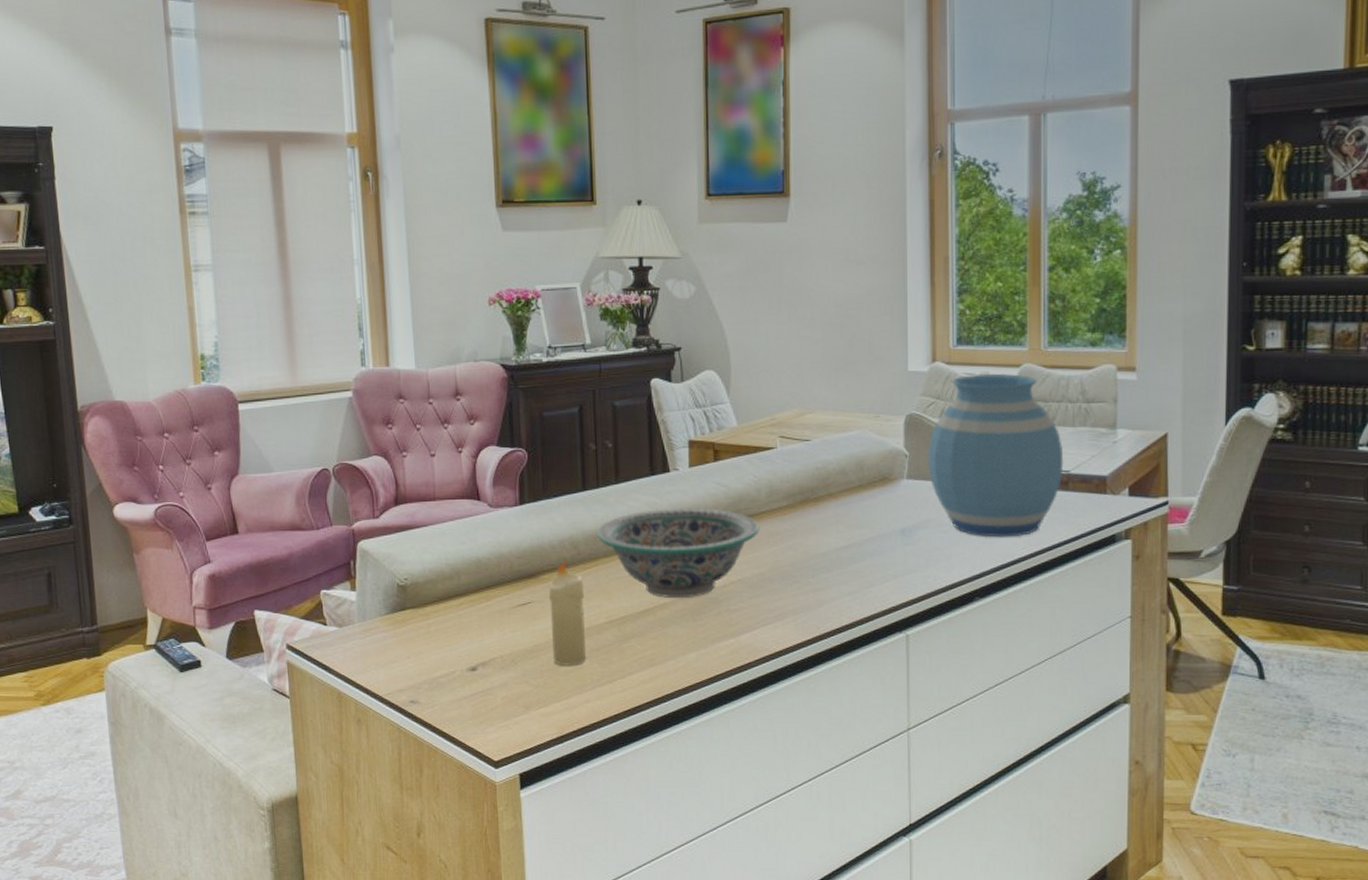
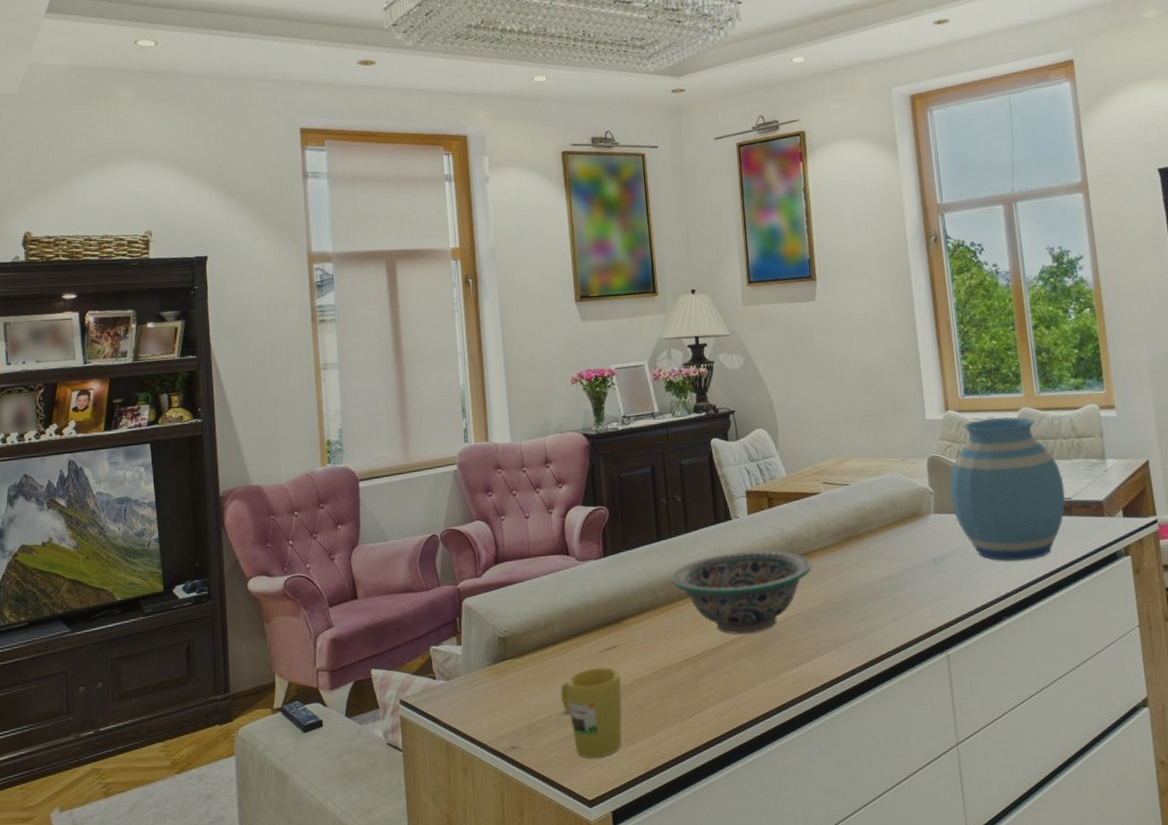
mug: none [466,624,535,718] -> present [560,667,622,758]
candle: present [549,559,586,666] -> none [632,604,667,704]

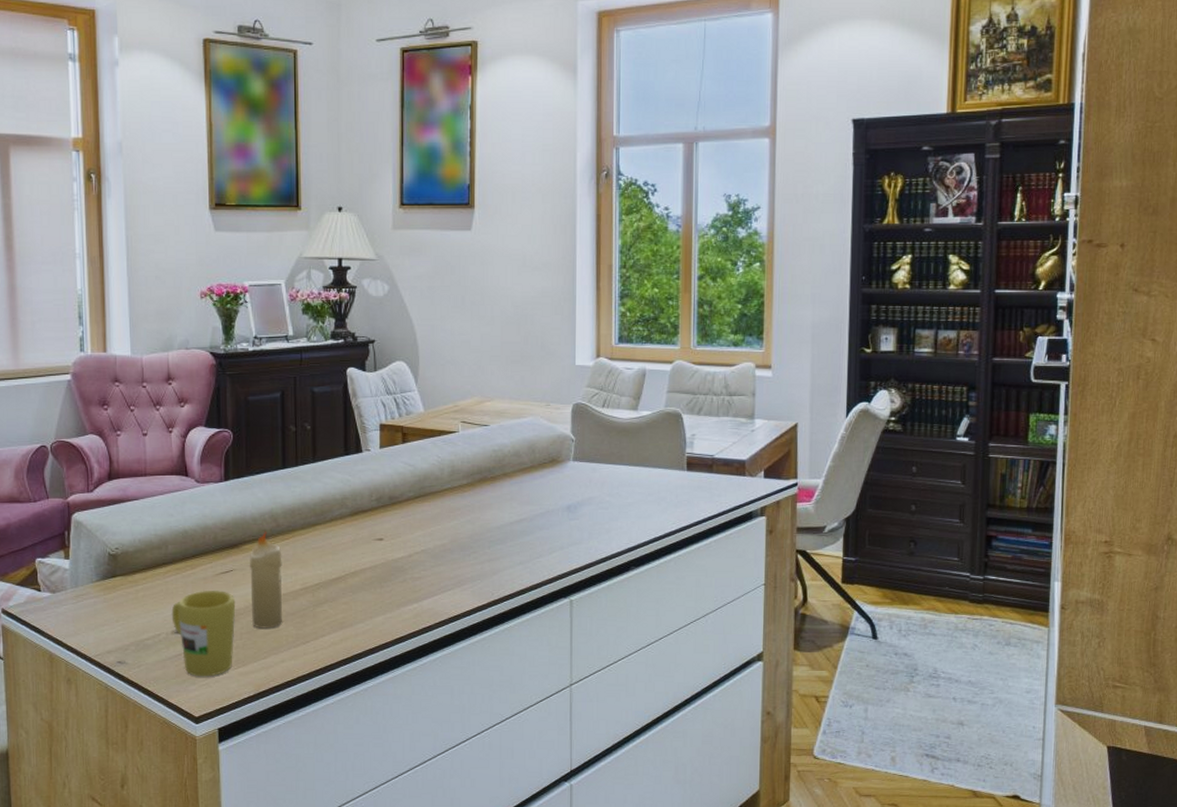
candle: none [632,604,667,704] -> present [250,531,283,629]
decorative bowl: present [670,550,812,635] -> none [294,485,442,567]
vase: present [949,417,1065,561] -> none [591,368,709,514]

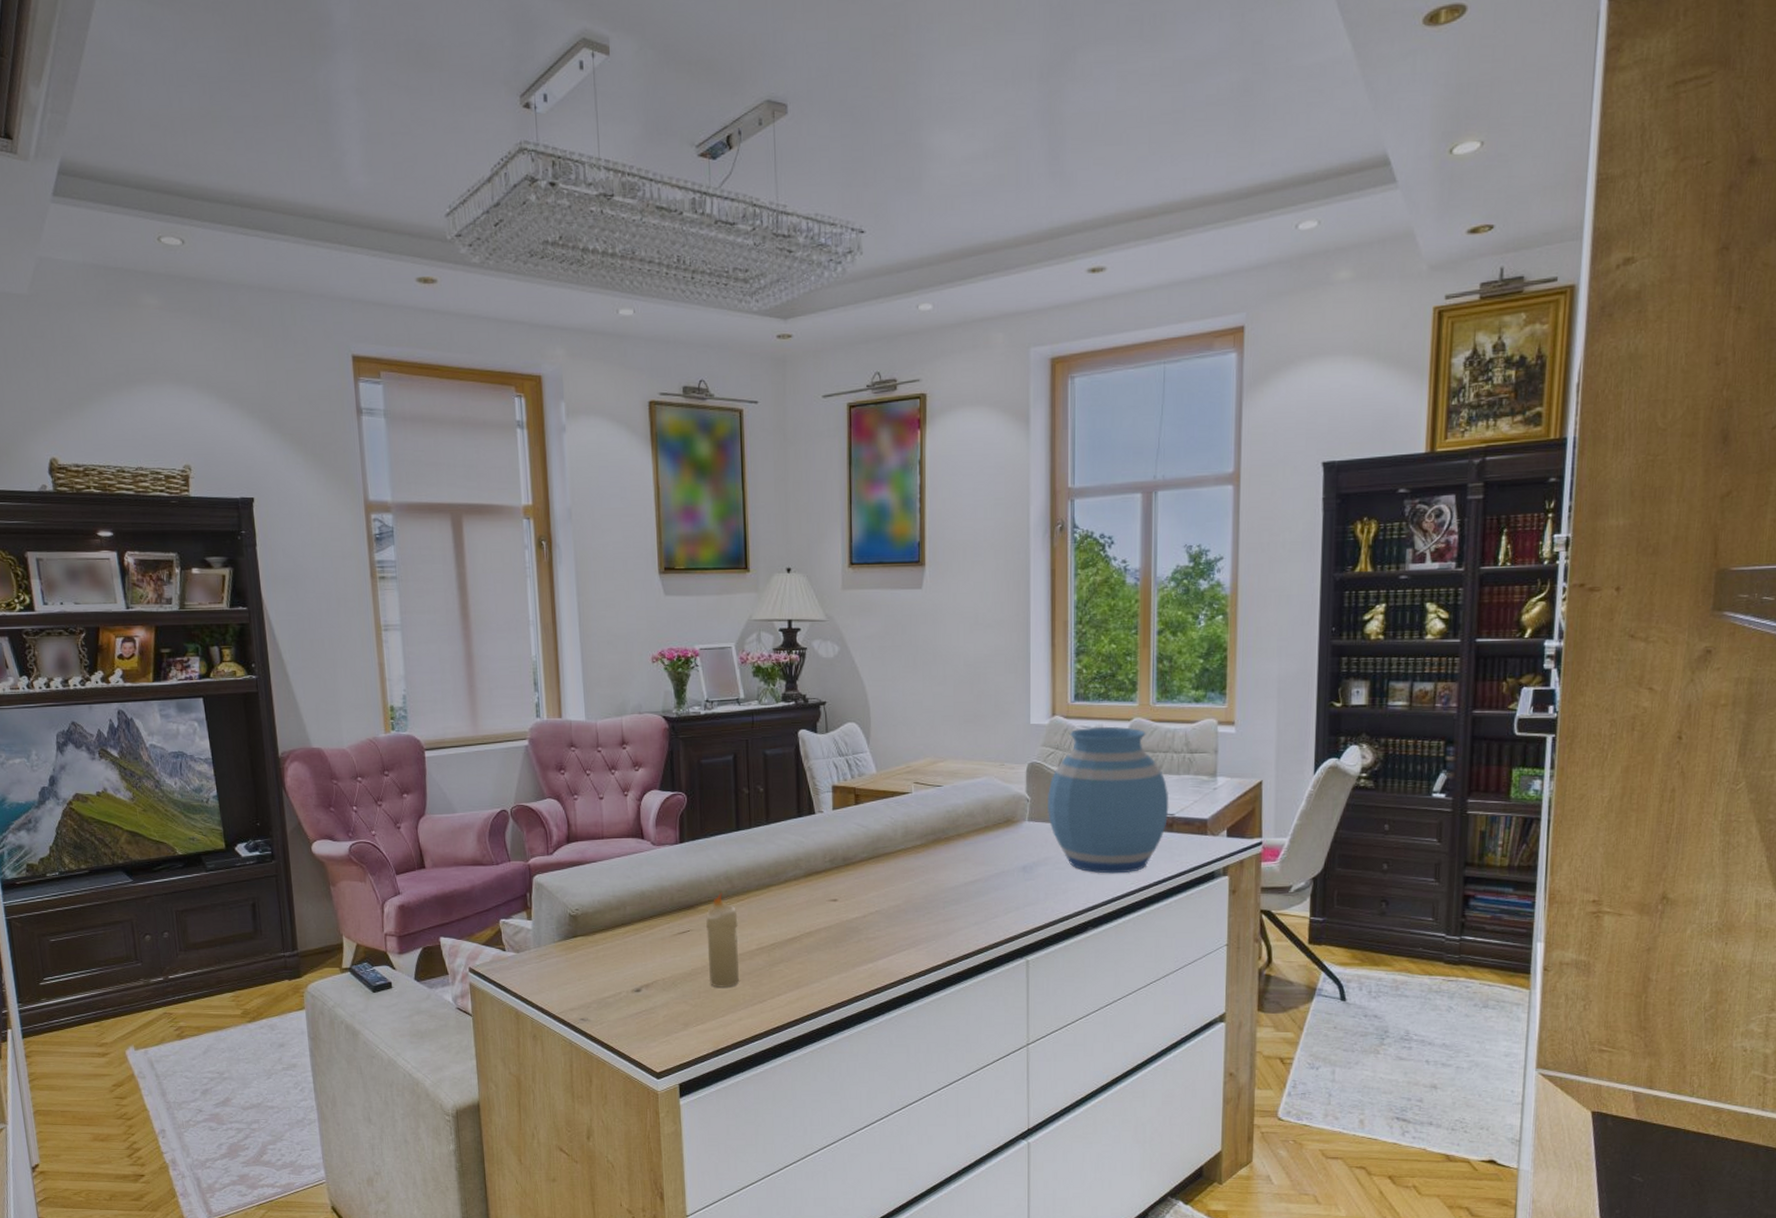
mug: present [171,591,236,677] -> none [631,950,694,1034]
vase: none [591,368,709,514] -> present [1047,726,1169,874]

